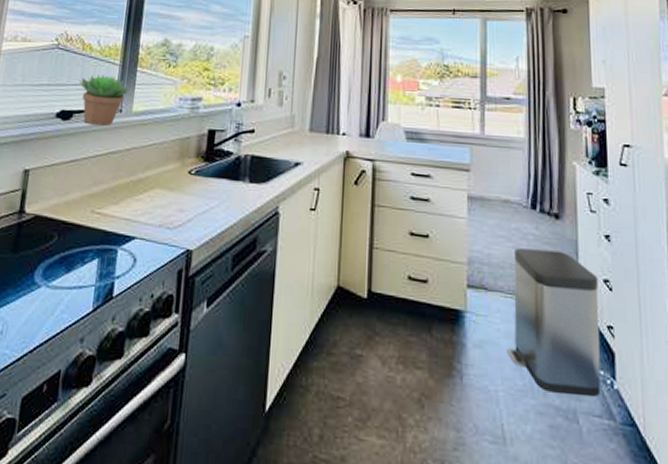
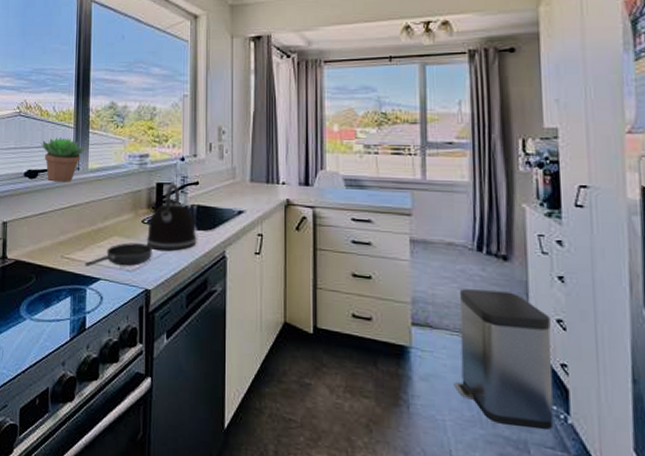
frying pan: none [118,196,198,223] -> present [84,243,152,267]
kettle: none [192,130,249,208] -> present [146,183,197,253]

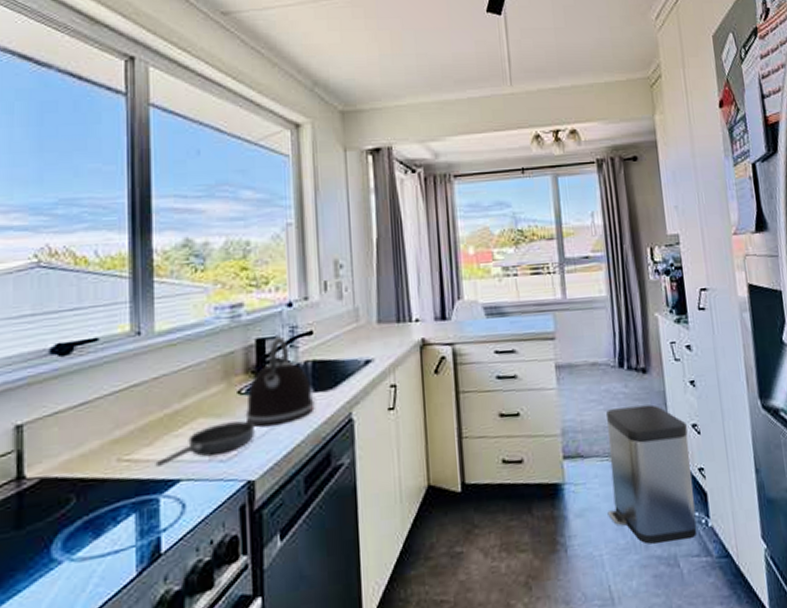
succulent plant: present [40,137,84,183] -> none [75,291,147,357]

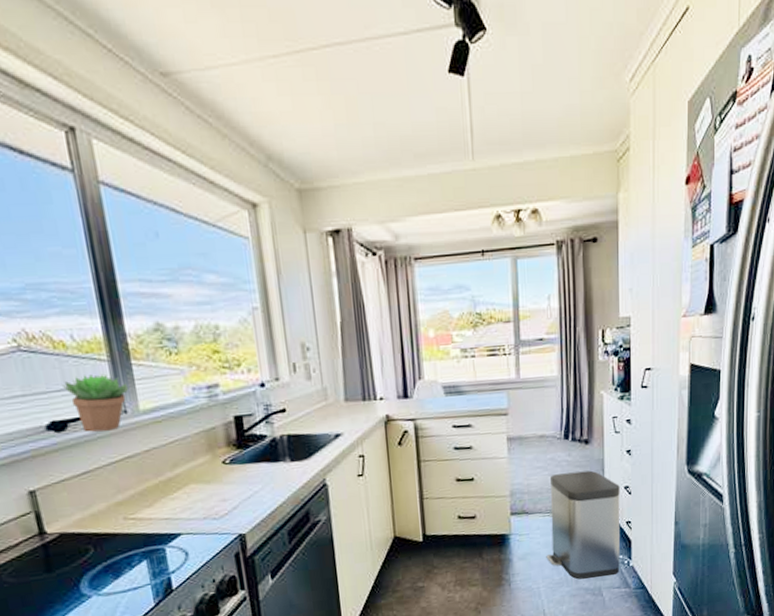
succulent plant: none [75,291,147,357] -> present [61,374,129,433]
frying pan: present [155,420,254,467] -> none [157,486,241,524]
kettle: present [245,336,315,429] -> none [231,413,292,492]

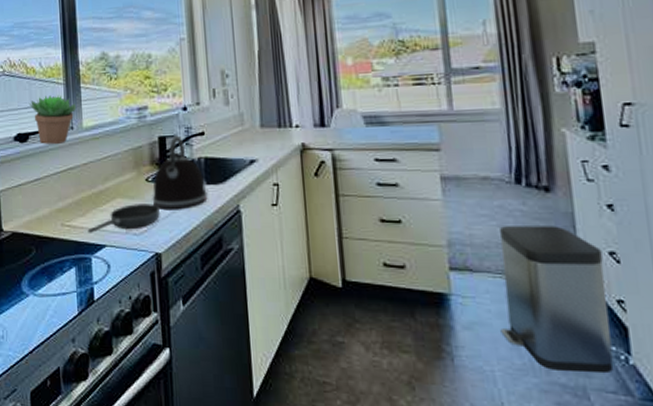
frying pan: none [157,486,241,524] -> present [87,204,160,233]
kettle: none [231,413,292,492] -> present [152,135,208,212]

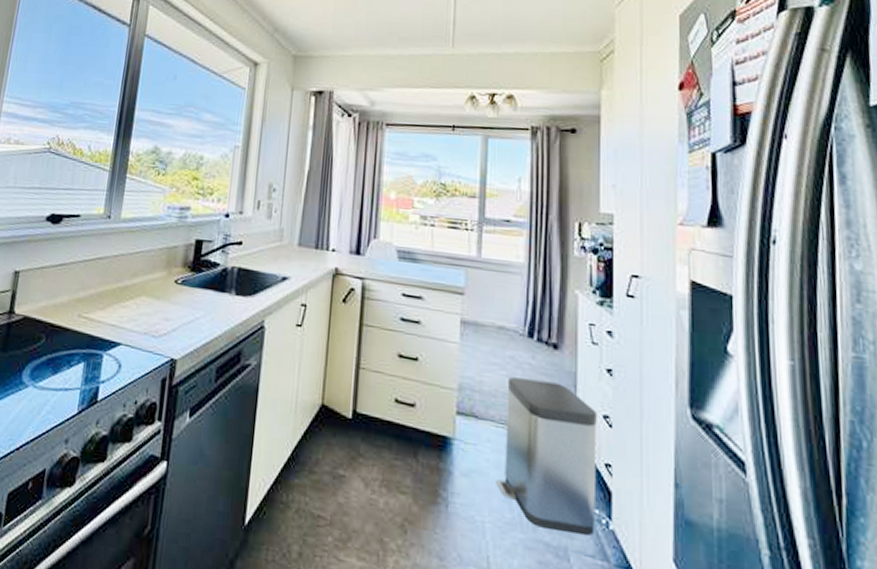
succulent plant: present [28,95,77,145] -> none [69,180,118,232]
frying pan: present [87,204,160,233] -> none [104,304,184,330]
kettle: present [152,135,208,212] -> none [177,241,235,319]

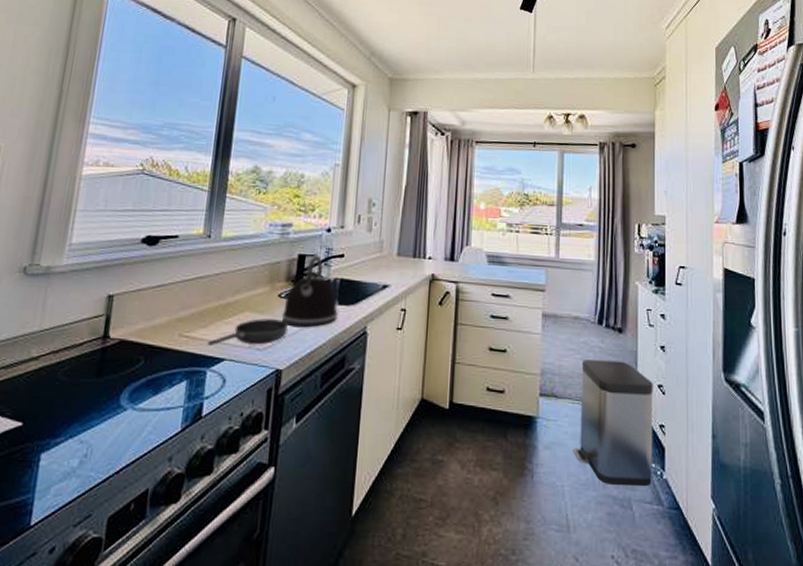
frying pan: none [104,304,184,330] -> present [207,318,288,346]
kettle: none [177,241,235,319] -> present [281,255,338,329]

